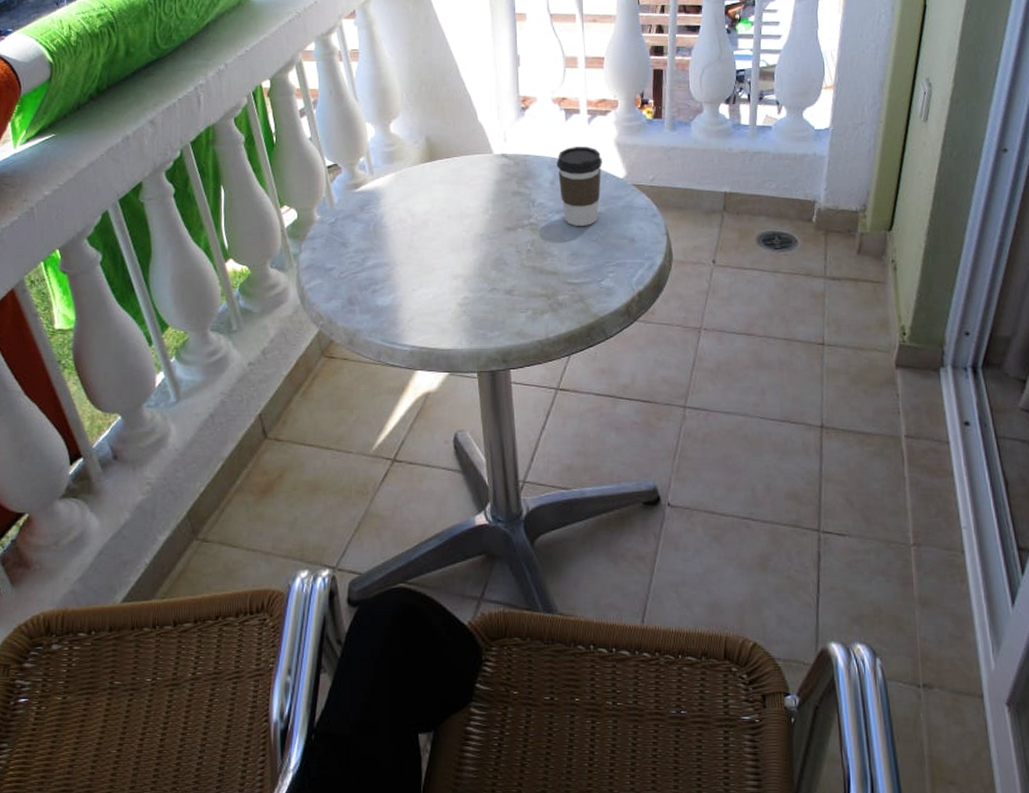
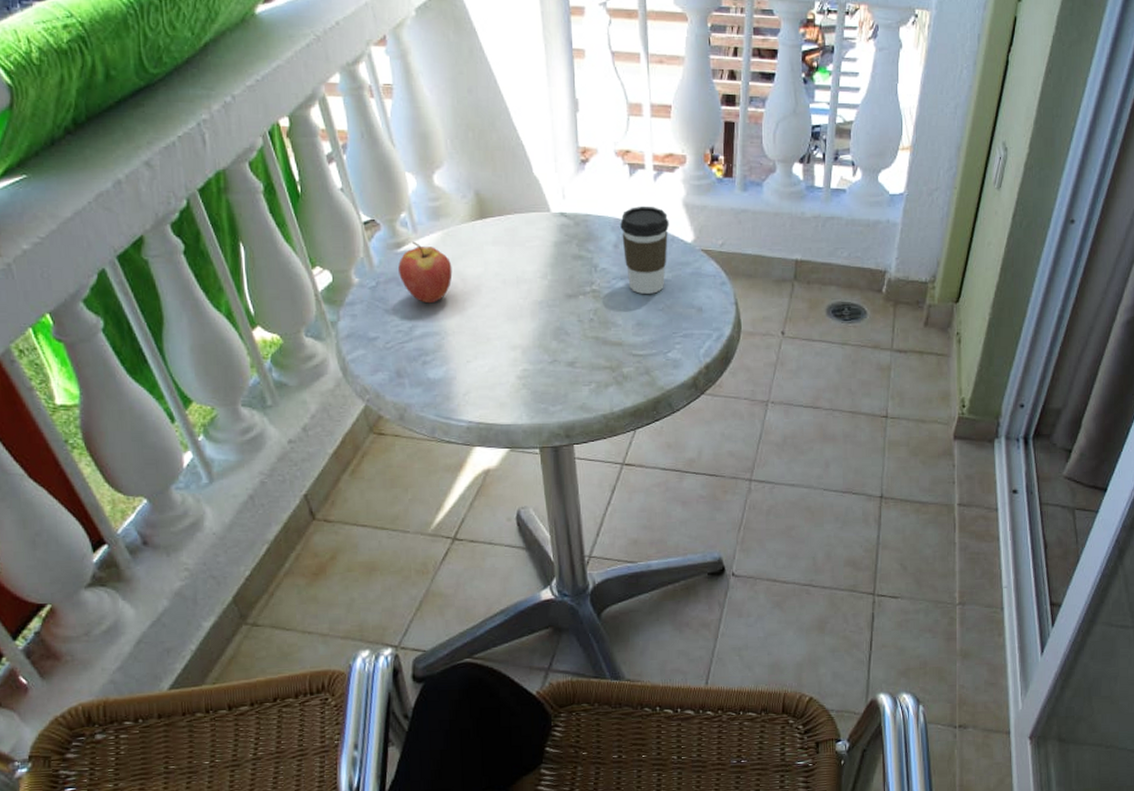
fruit: none [355,182,403,237] -> present [398,241,453,304]

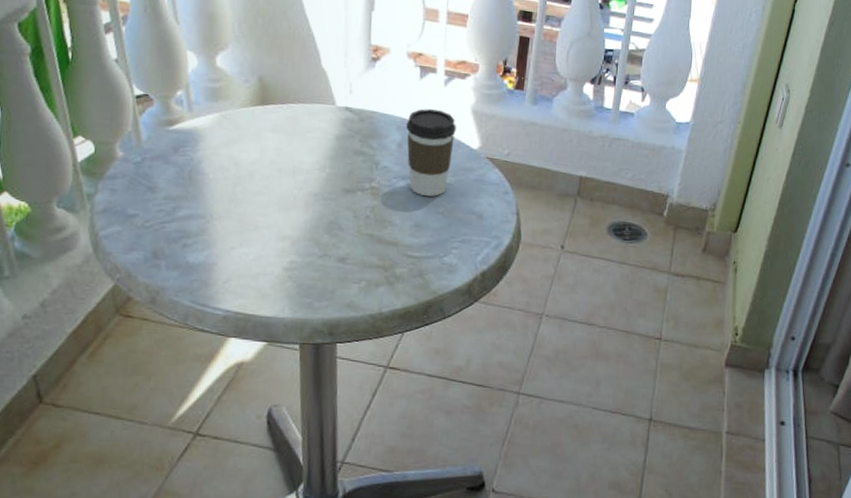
fruit: present [398,241,453,304] -> none [168,120,226,186]

